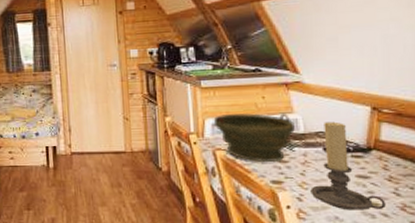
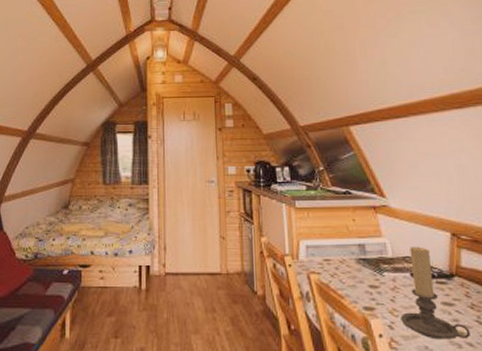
bowl: present [213,113,295,163] -> none [307,236,384,288]

